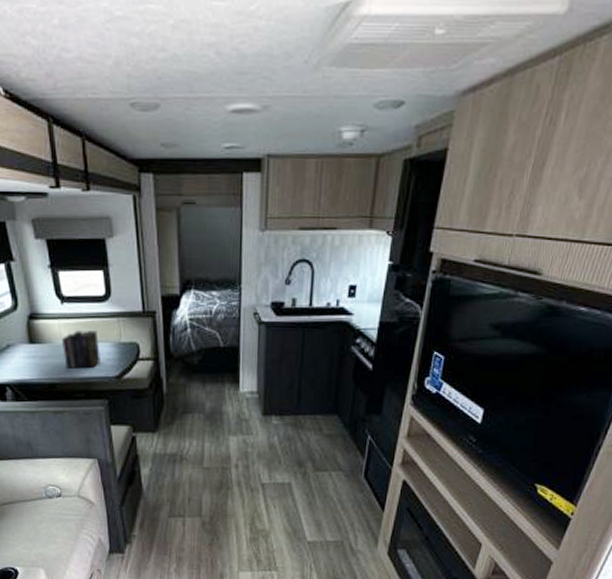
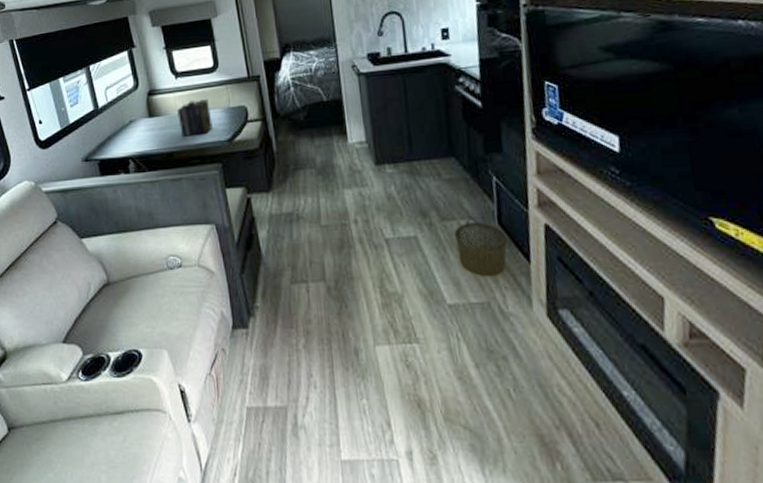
basket: none [324,471,370,521] -> present [454,218,508,277]

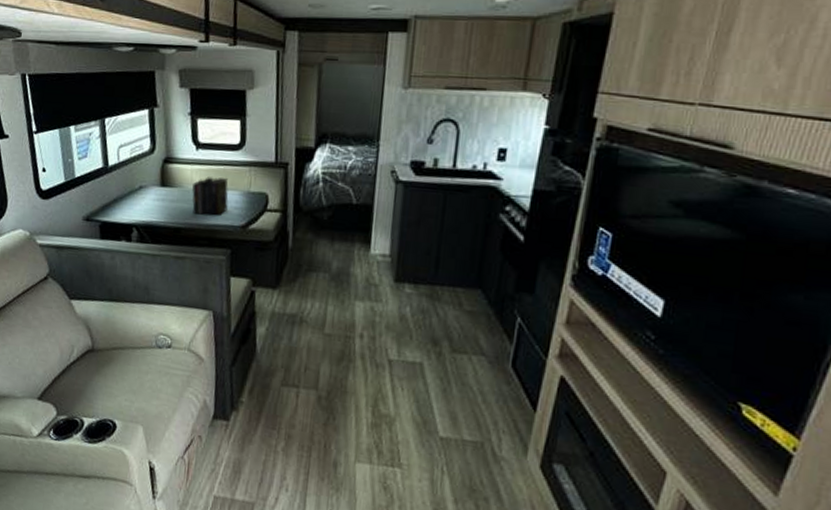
basket: present [454,218,508,277] -> none [461,355,518,418]

